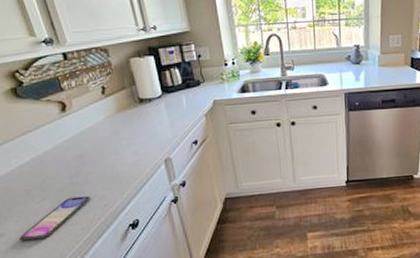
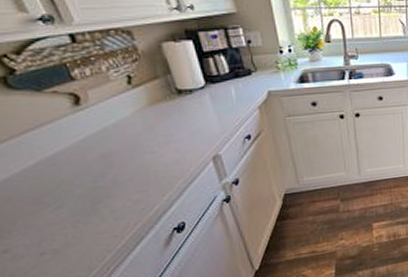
smartphone: present [18,196,90,241] -> none [29,200,122,256]

